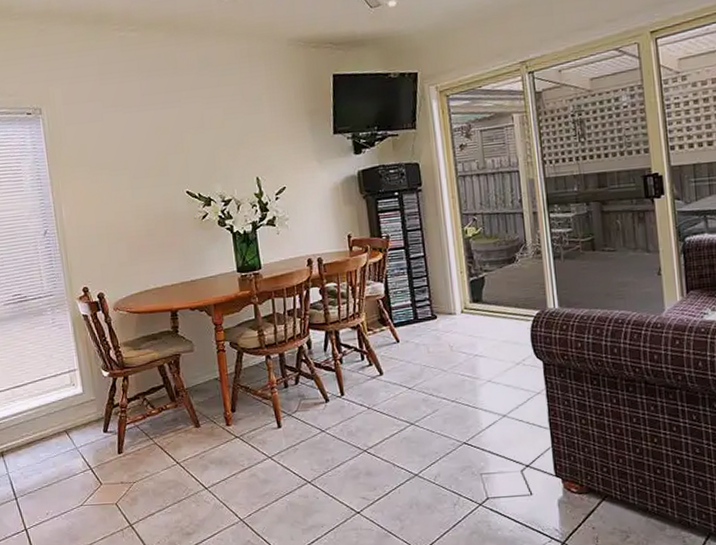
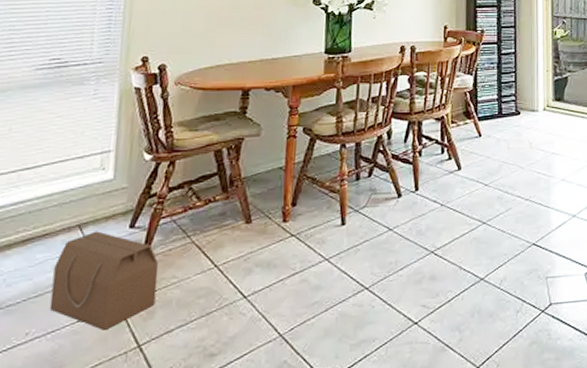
shopping bag: none [55,435,136,512] -> present [49,231,158,330]

